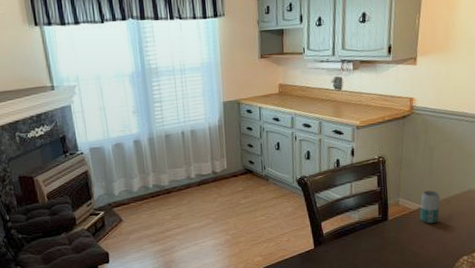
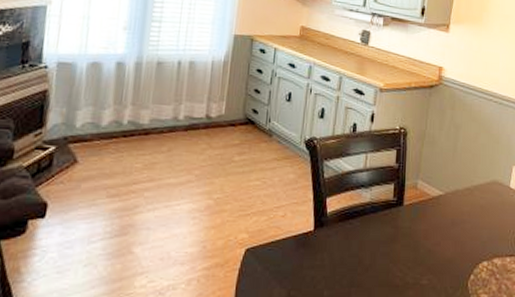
beverage can: present [420,190,441,224] -> none [439,175,463,217]

